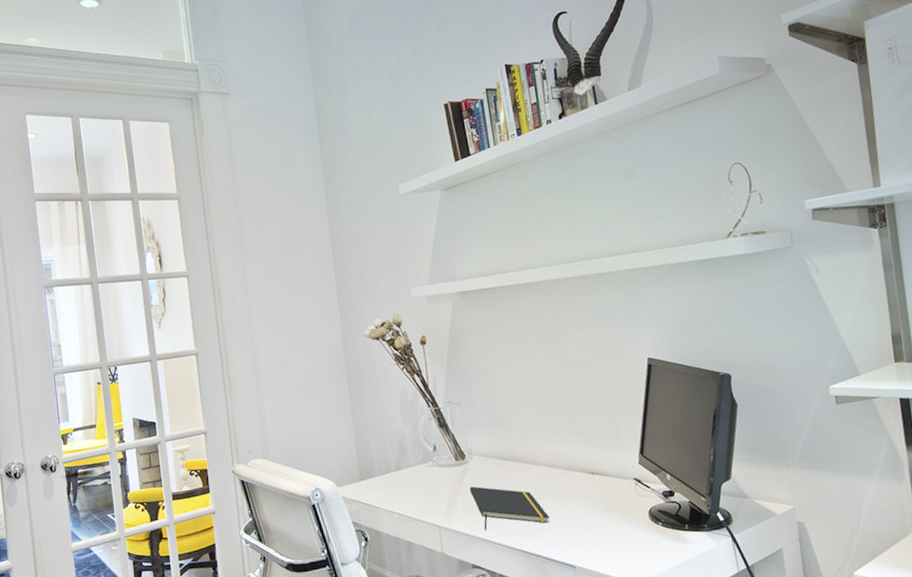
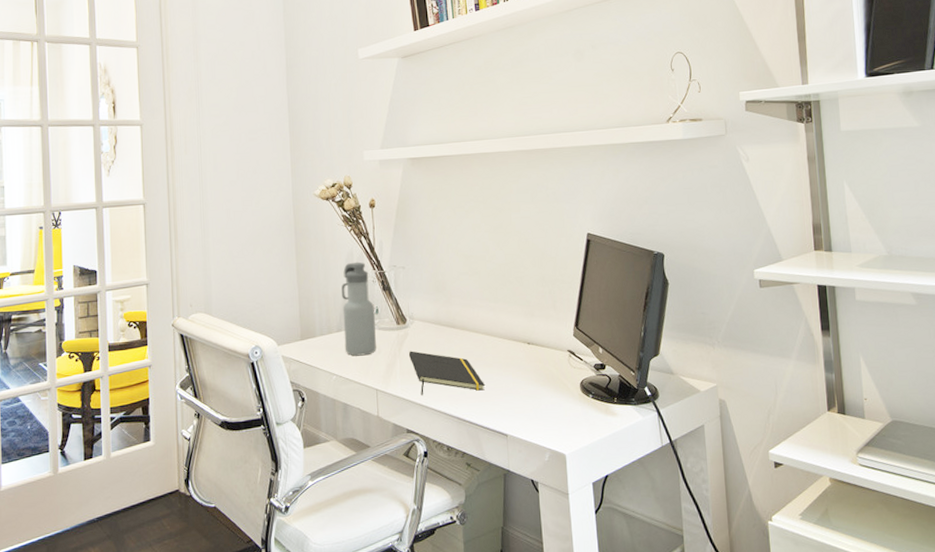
water bottle: none [397,399,437,494] -> present [341,261,376,356]

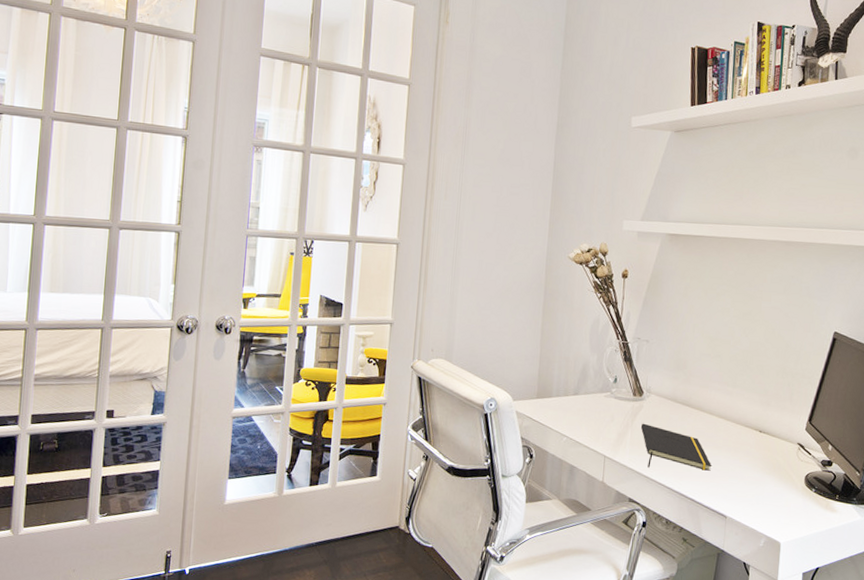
water bottle: present [341,261,376,356] -> none [578,329,613,422]

